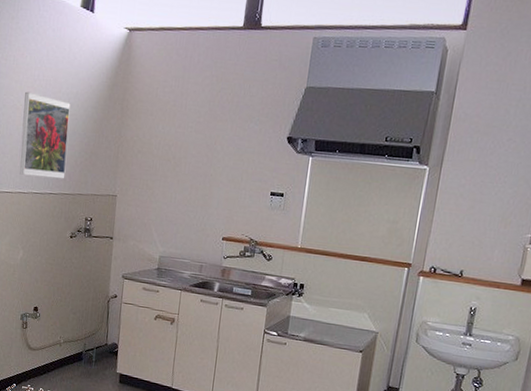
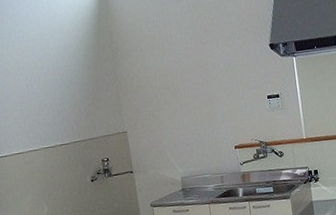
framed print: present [20,91,71,179] -> none [13,54,73,134]

